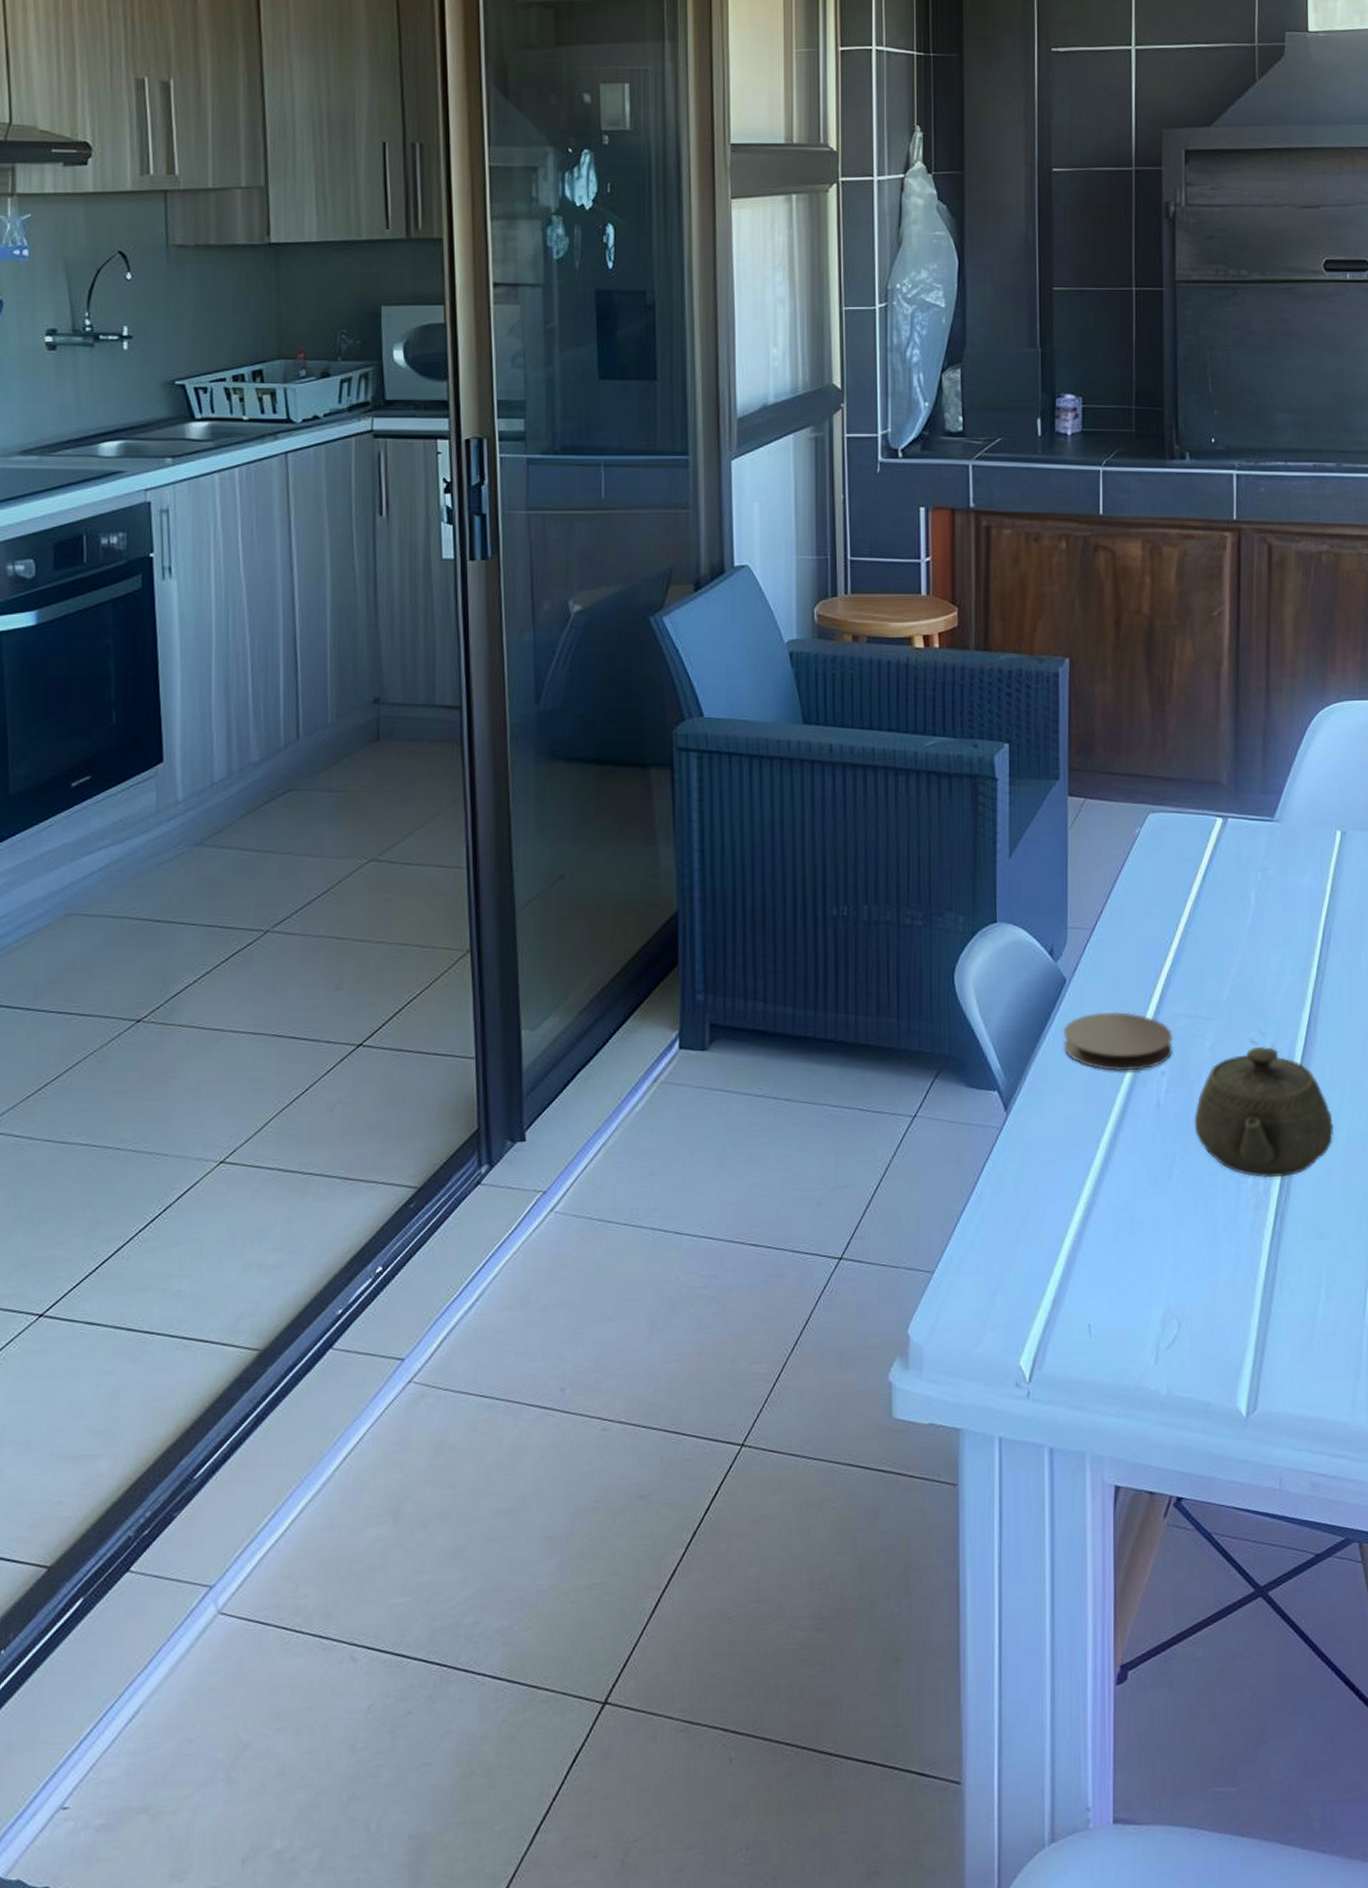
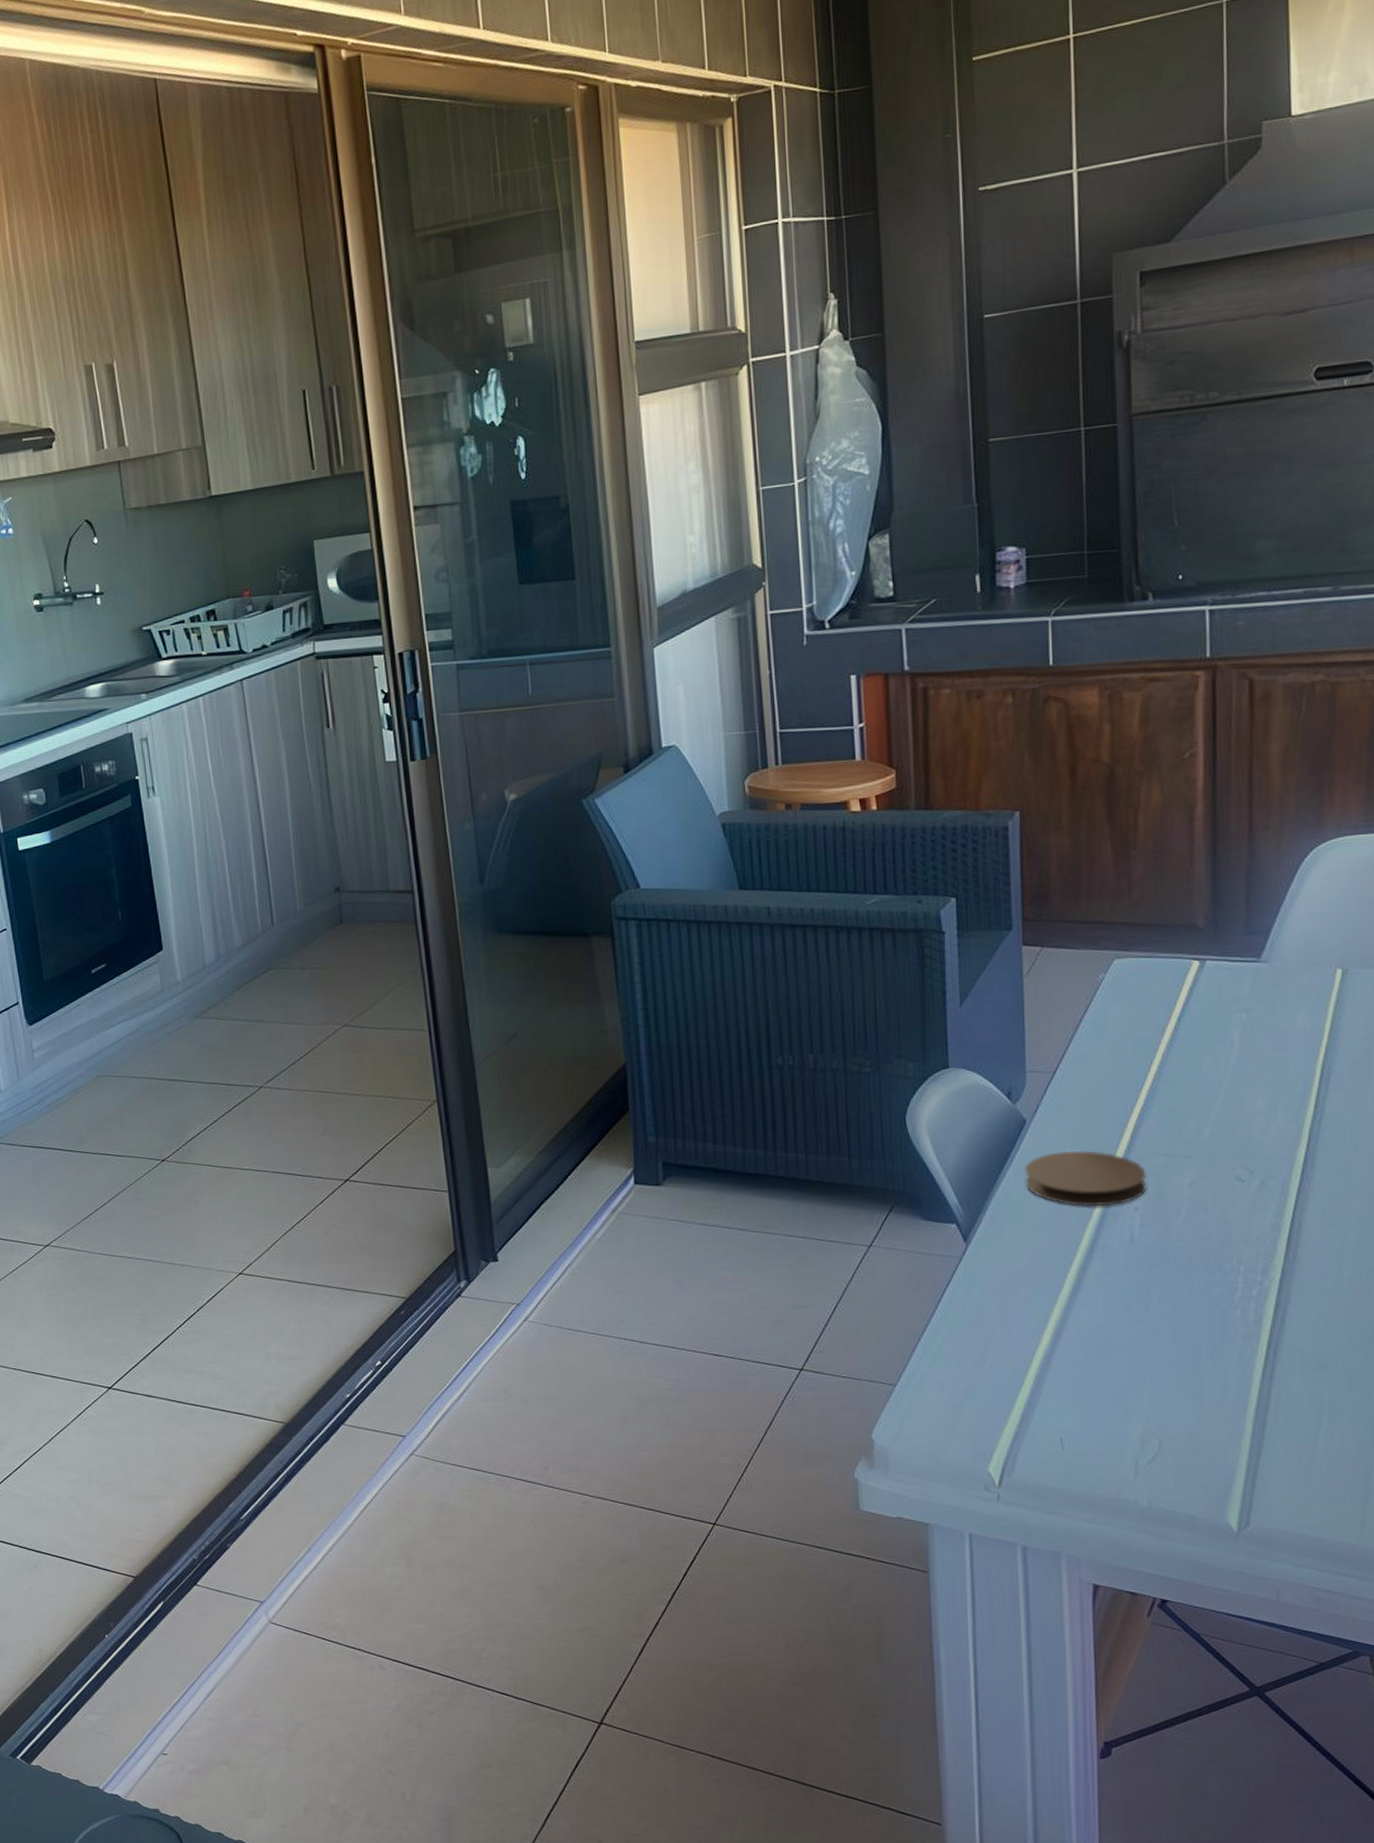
teapot: present [1194,1047,1333,1177] -> none [1172,1184,1336,1309]

